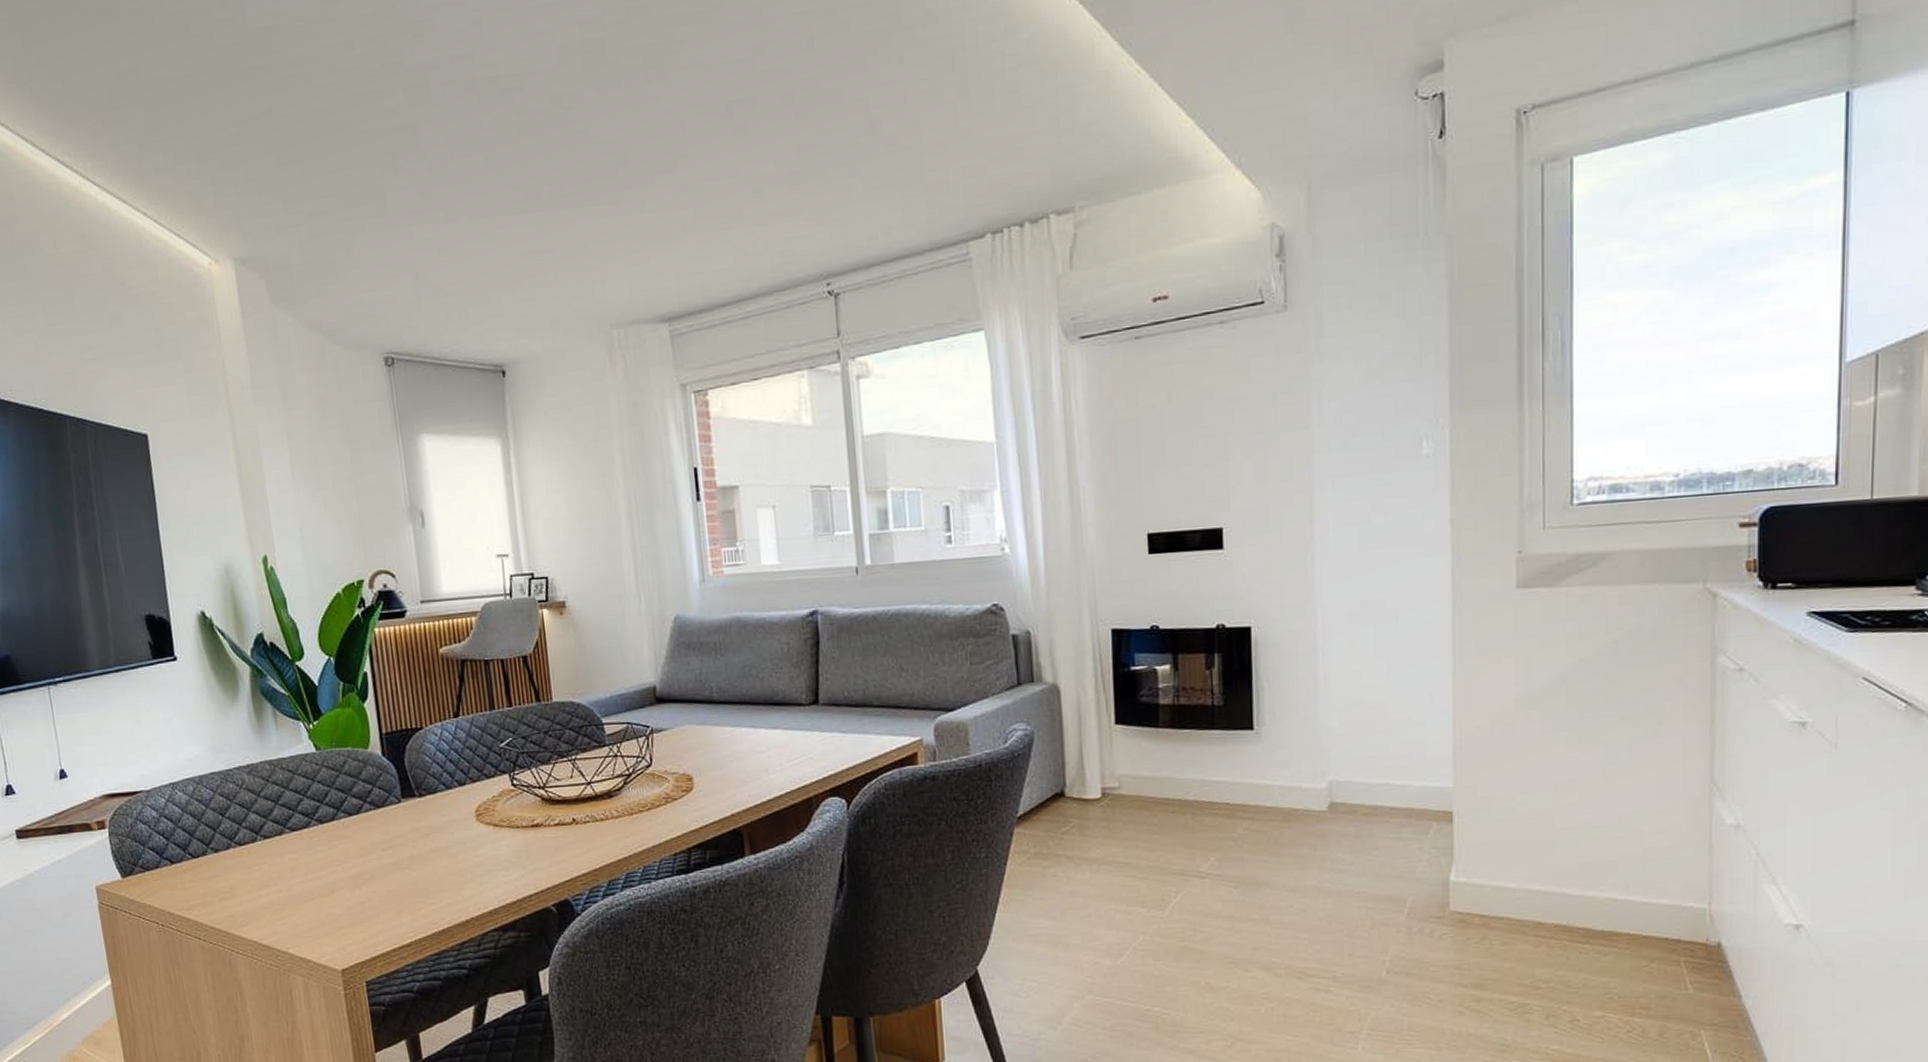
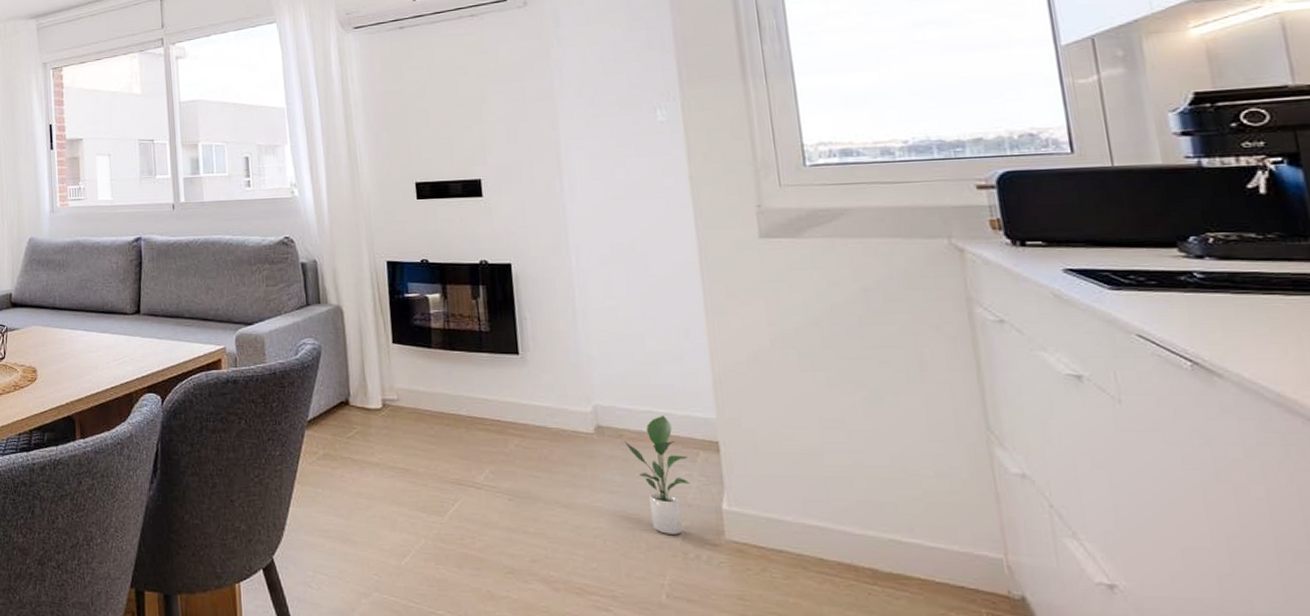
potted plant: none [1358,786,1420,910] -> present [624,415,690,535]

